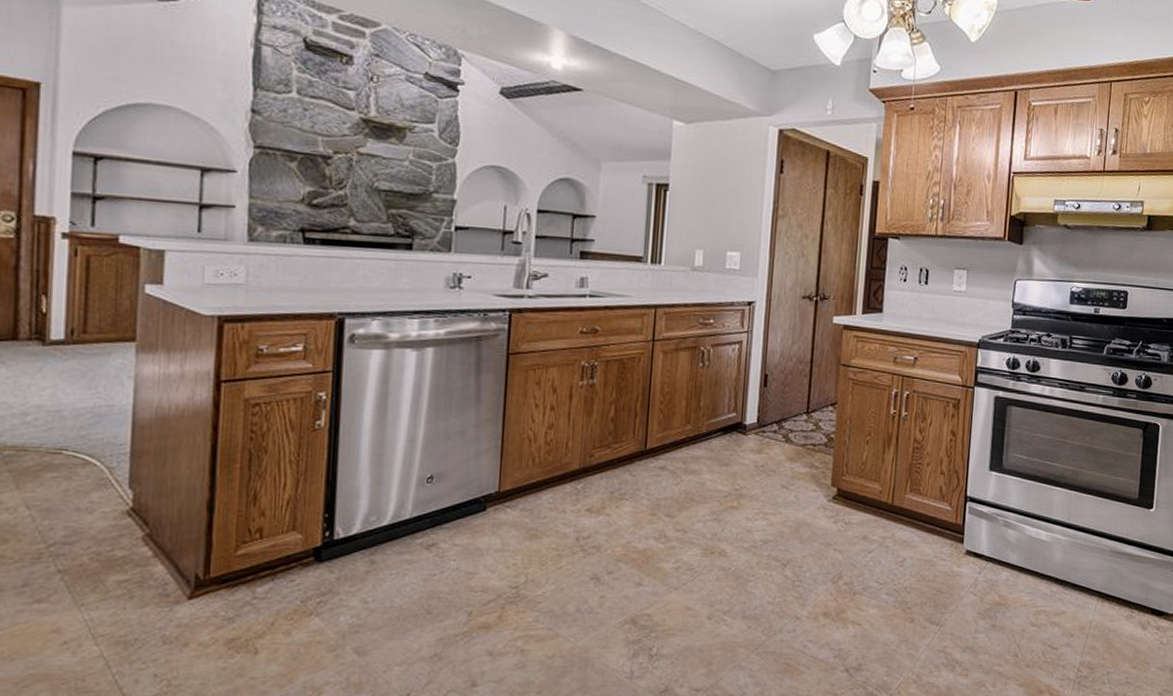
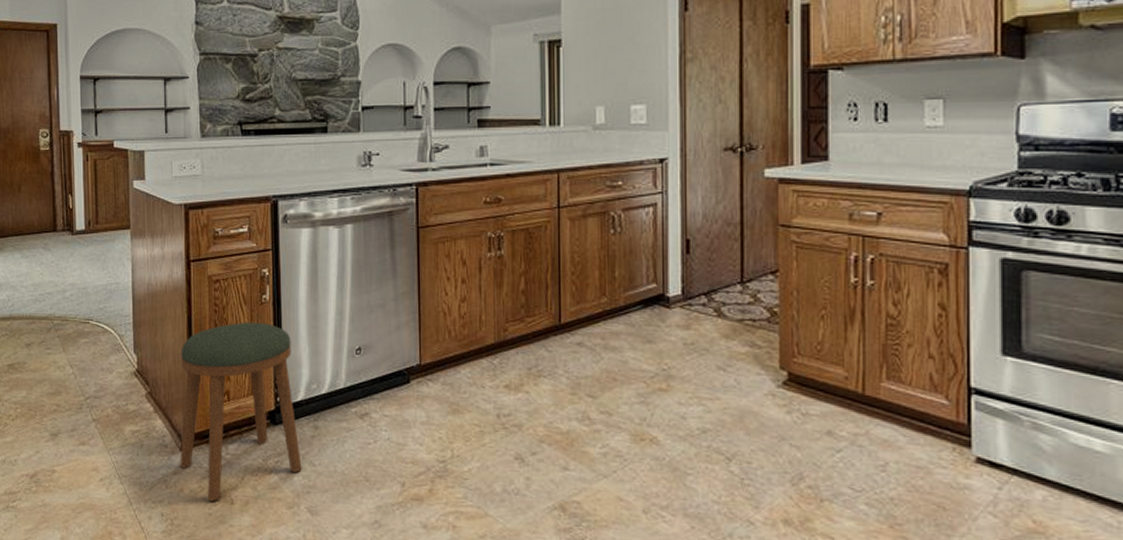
stool: none [186,450,351,653] -> present [180,322,302,501]

